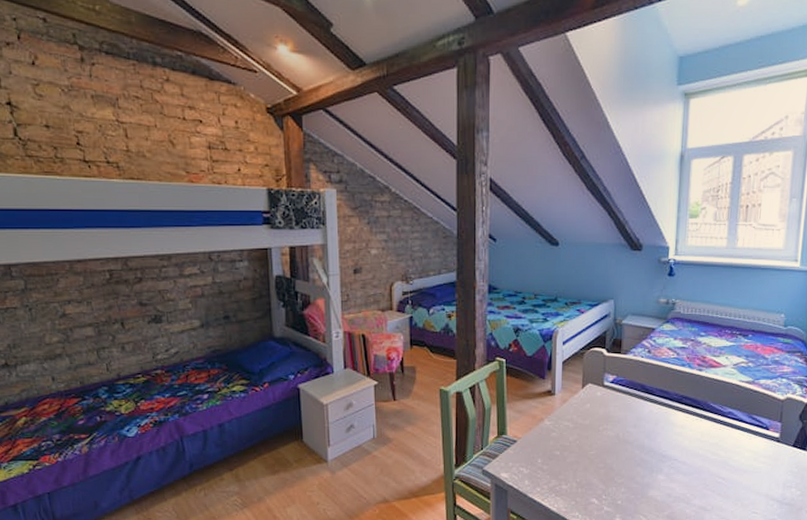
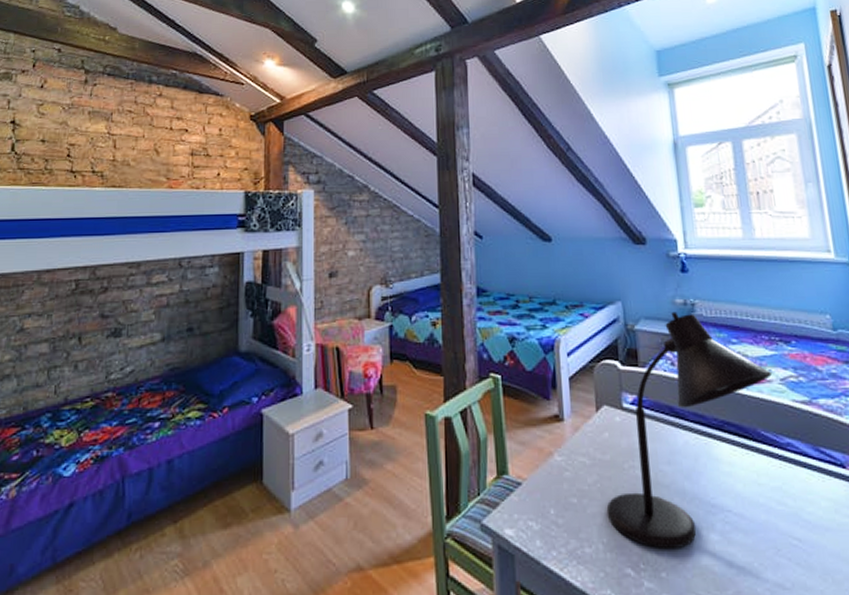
desk lamp: none [583,309,729,486] -> present [607,311,773,550]

